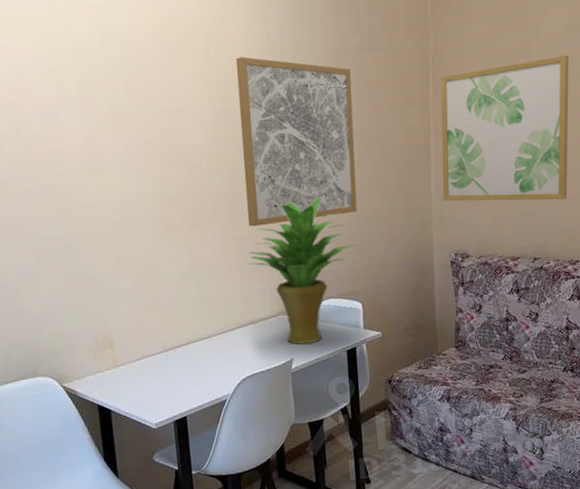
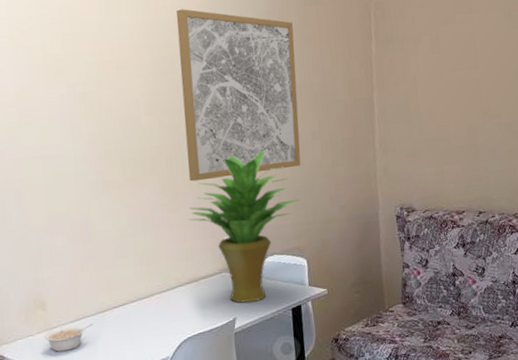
legume: none [112,362,158,388] -> present [44,323,93,352]
wall art: present [440,55,569,201] -> none [382,11,510,155]

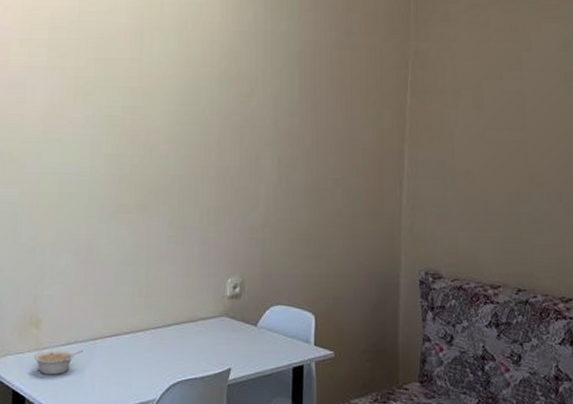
wall art: present [176,9,301,182] -> none [200,43,324,216]
potted plant: present [188,151,300,303] -> none [194,193,314,353]

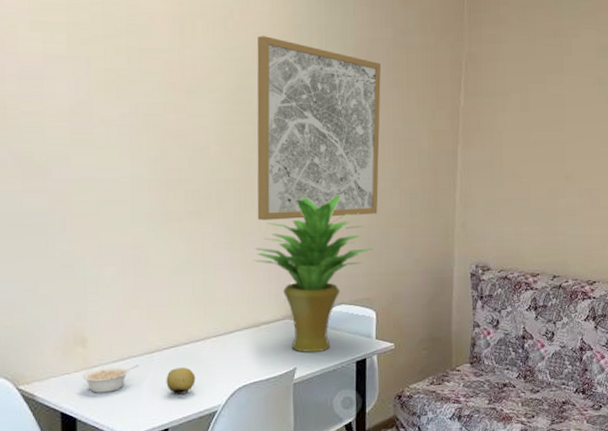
fruit: none [106,357,134,384] -> present [166,367,196,395]
potted plant: none [194,193,314,353] -> present [253,195,374,353]
wall art: none [200,43,324,216] -> present [257,36,381,221]

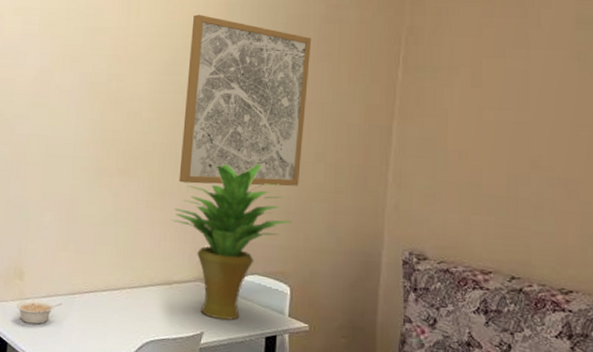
fruit: present [166,367,196,395] -> none [83,312,109,338]

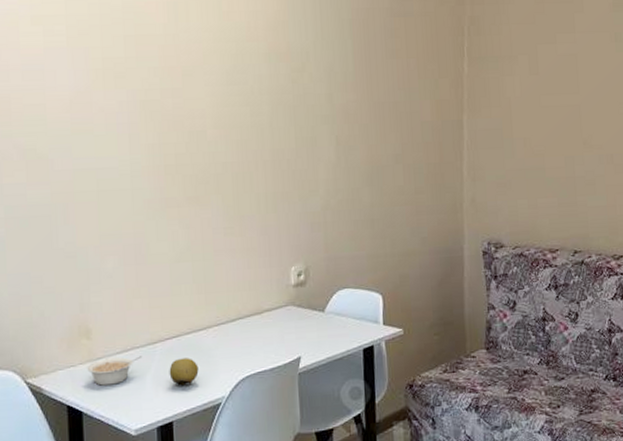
fruit: none [83,312,109,338] -> present [169,358,199,386]
potted plant: present [171,163,292,320] -> none [253,174,378,340]
wall art: present [179,15,311,187] -> none [250,14,381,204]

